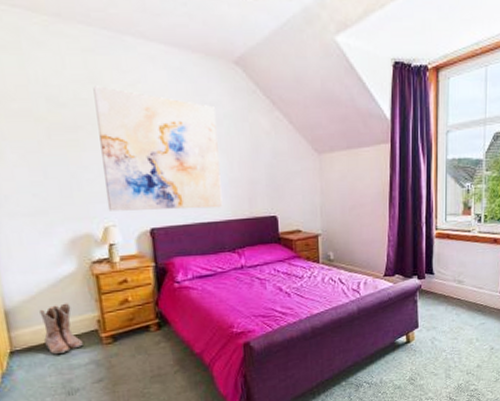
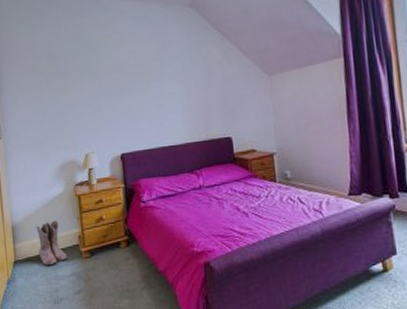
wall art: present [93,86,223,211] -> none [79,40,182,141]

